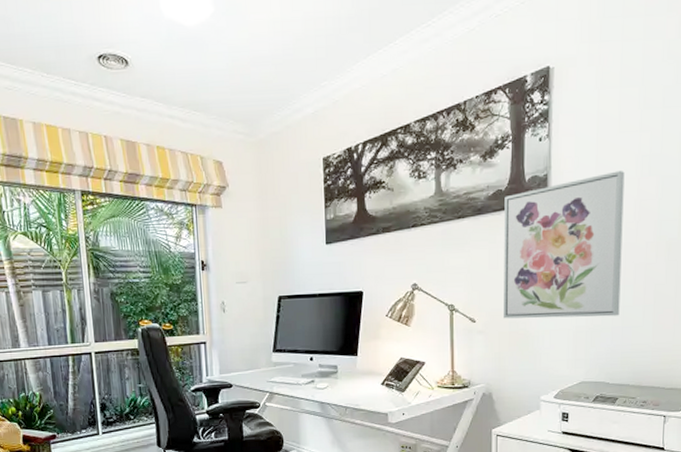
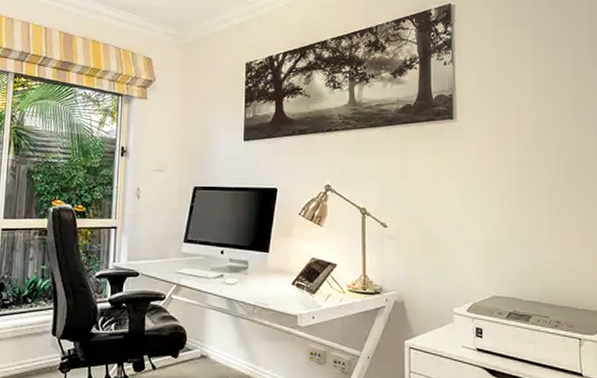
wall art: present [504,171,625,319] -> none [413,97,527,232]

